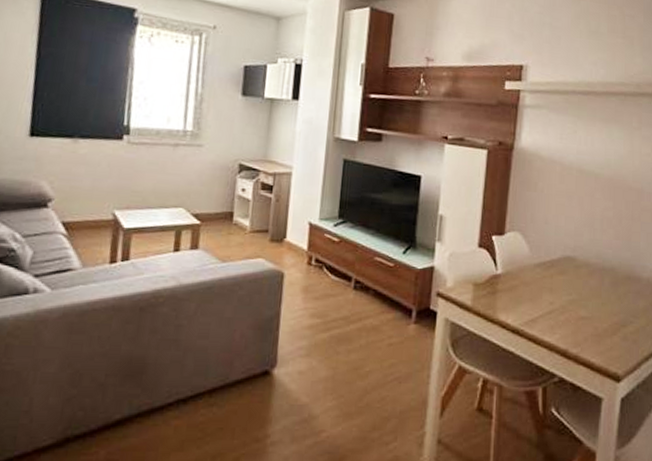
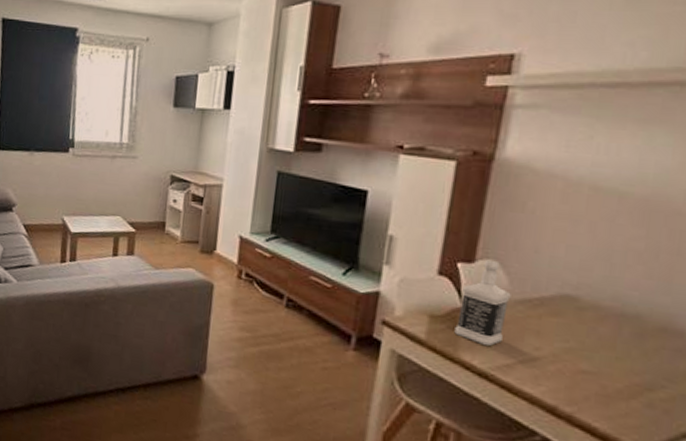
bottle: none [493,231,531,305] -> present [454,259,511,346]

